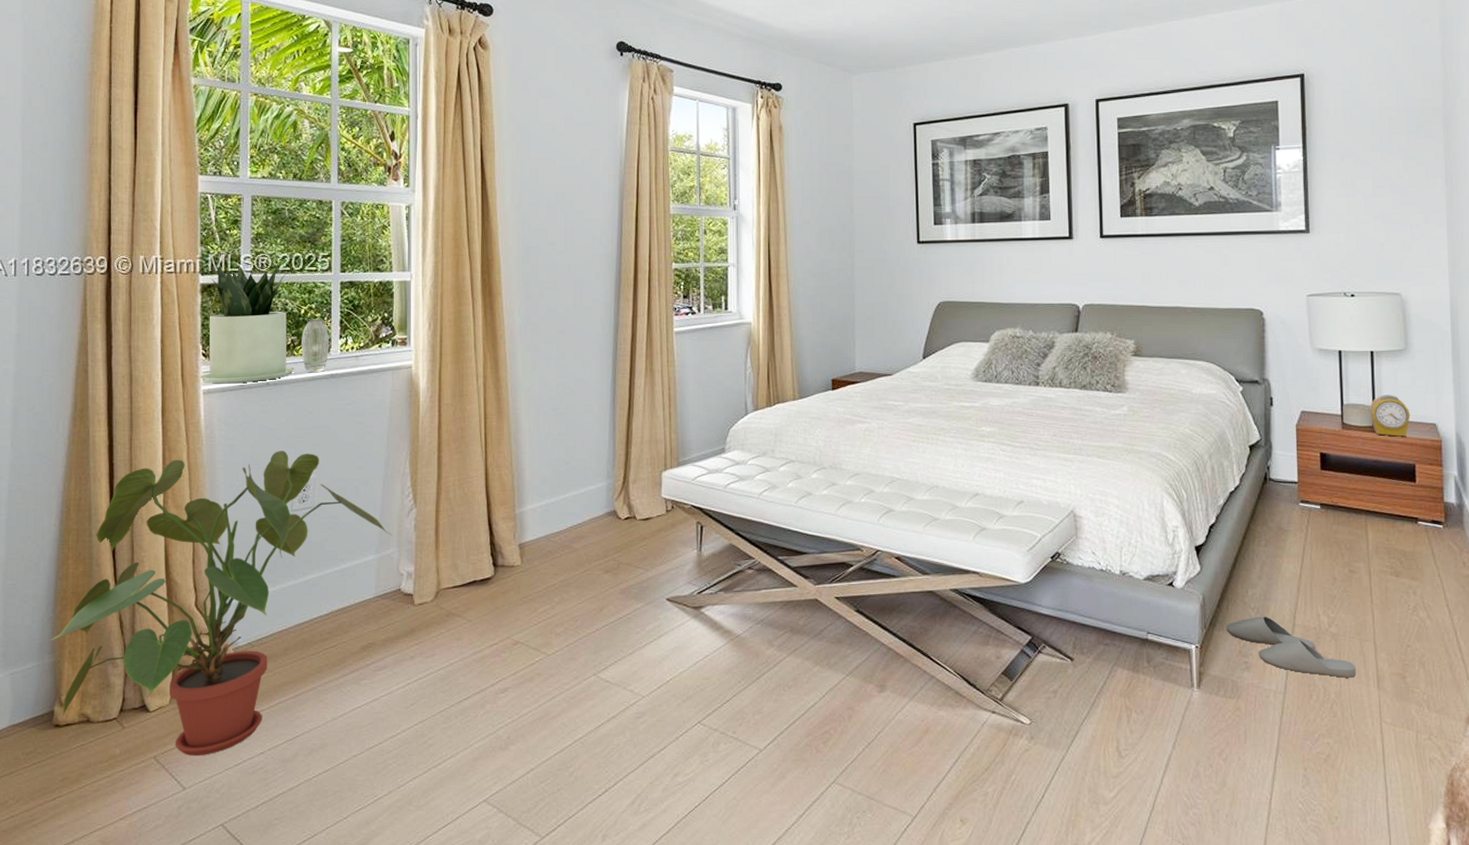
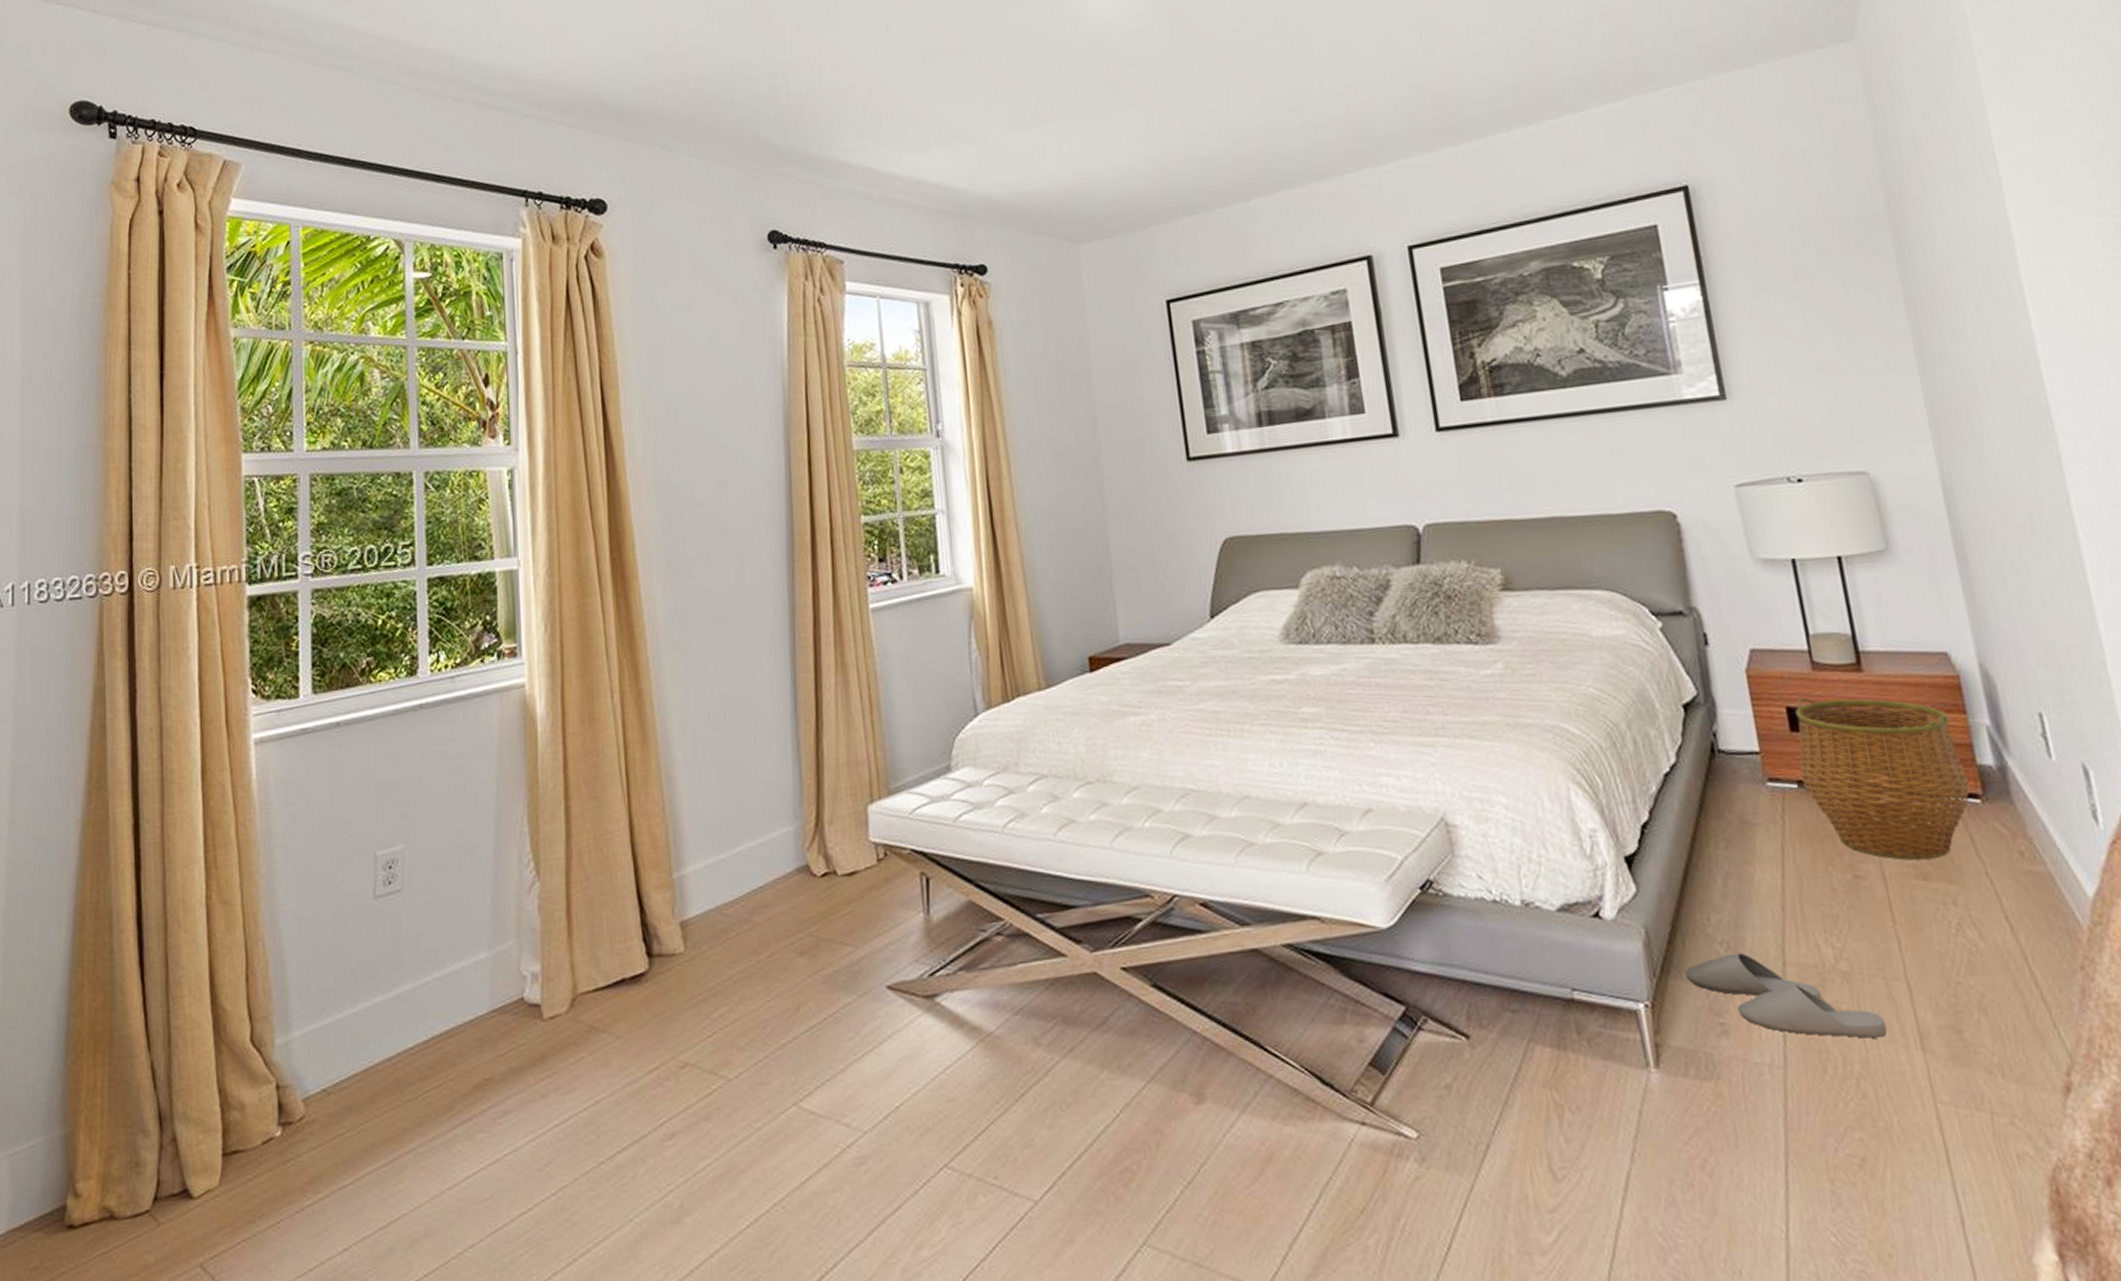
house plant: present [48,451,392,755] -> none [58,814,510,1259]
planter: present [200,265,295,384] -> none [249,562,372,730]
vase: present [301,319,330,372] -> none [379,630,417,704]
basket: none [1323,448,1437,562] -> present [1796,698,1971,860]
alarm clock: present [1369,395,1411,437] -> none [1847,615,1909,676]

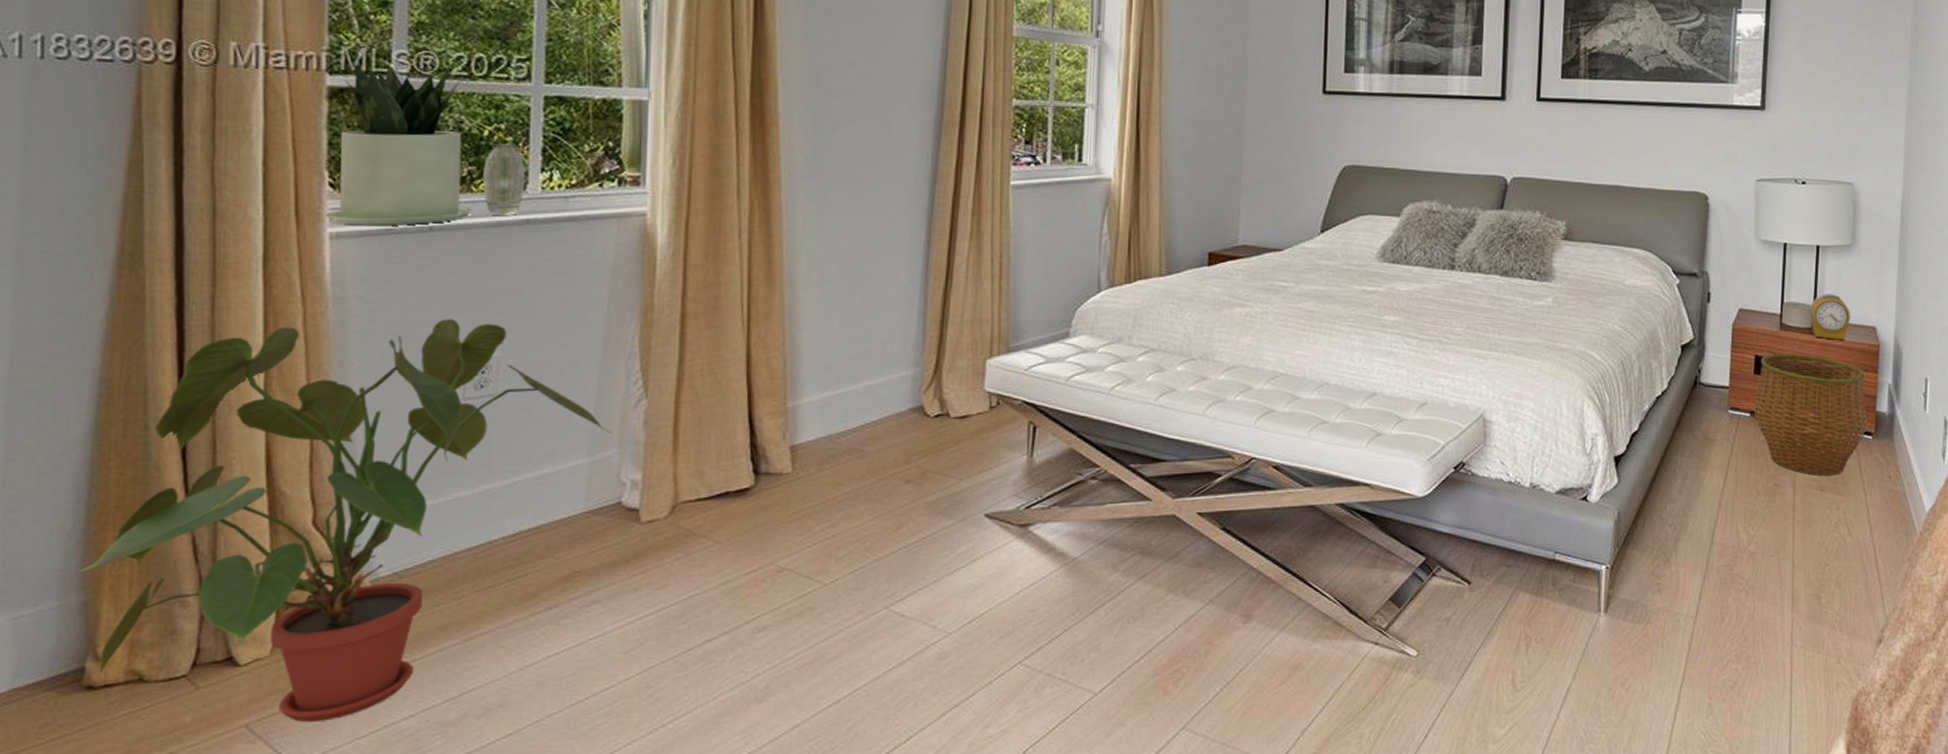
house plant: none [58,814,510,1259] -> present [76,319,612,722]
planter: none [249,562,372,730] -> present [324,64,472,227]
vase: none [379,630,417,704] -> present [483,143,526,215]
slippers: present [1685,953,1887,1038] -> none [1640,534,1772,599]
alarm clock: none [1847,615,1909,676] -> present [1809,294,1851,340]

